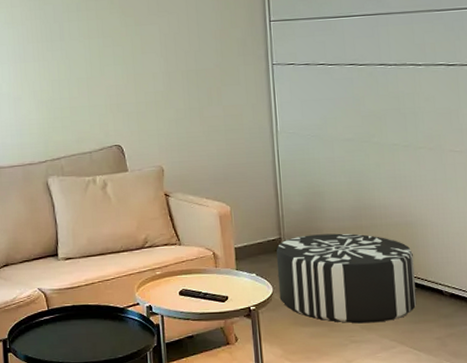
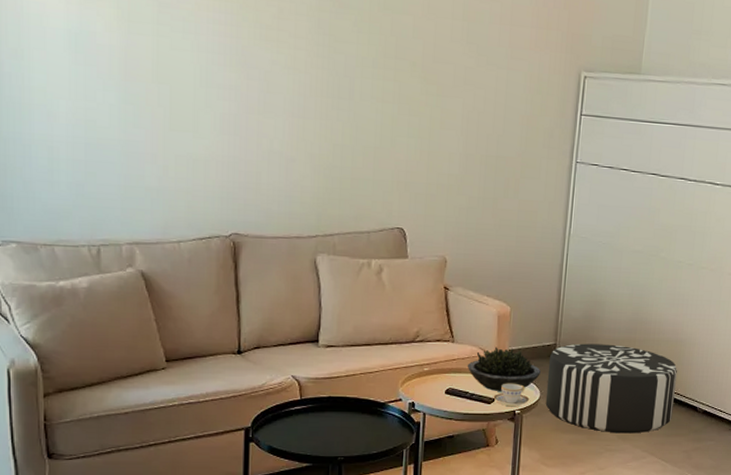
succulent plant: none [196,246,270,289] -> present [467,347,541,391]
teacup: none [226,279,263,304] -> present [493,383,530,407]

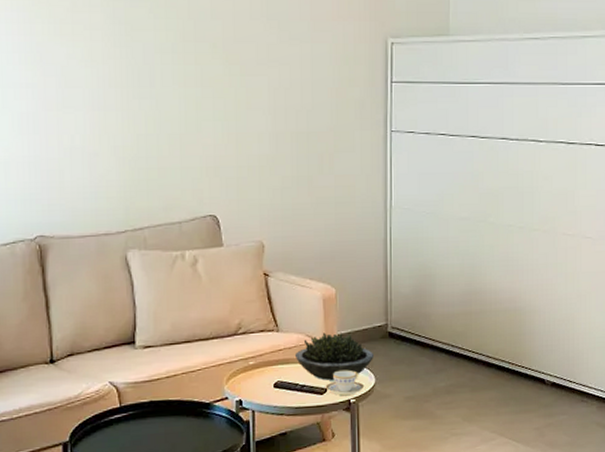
pouf: present [545,343,677,434] -> none [381,319,519,415]

